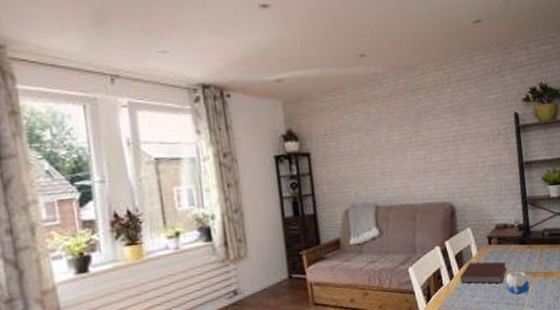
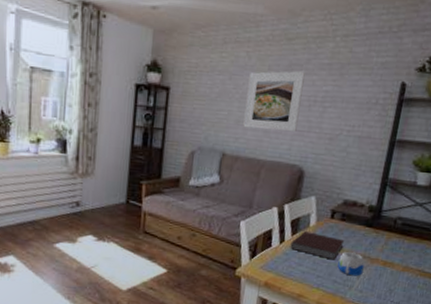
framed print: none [384,116,438,178] -> present [243,70,305,132]

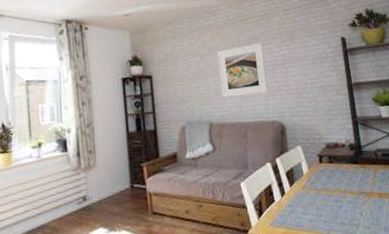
notebook: present [290,231,345,260] -> none [291,179,339,203]
mug: present [337,251,365,277] -> none [339,190,364,214]

